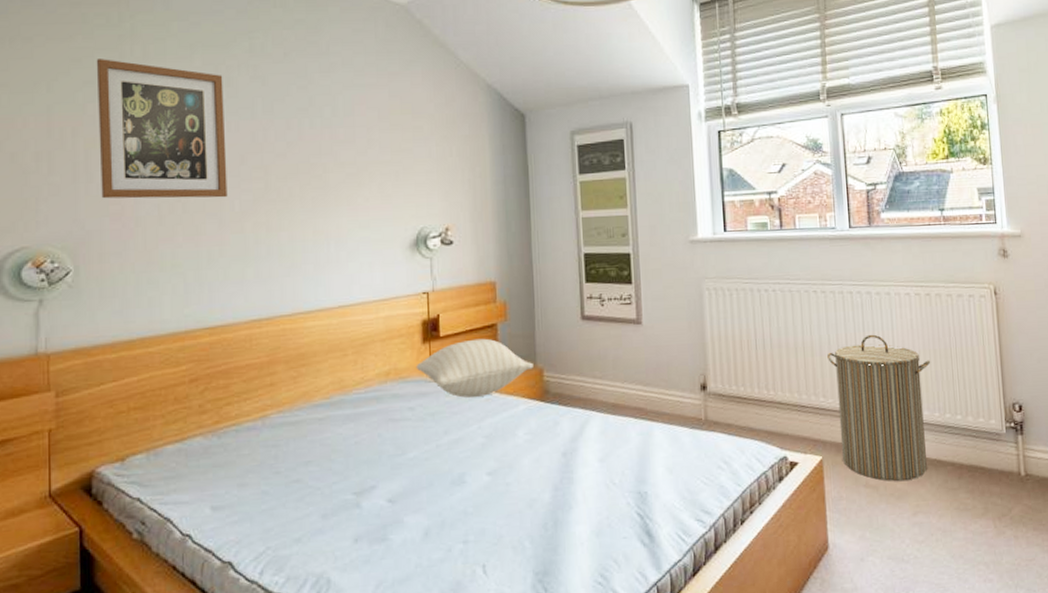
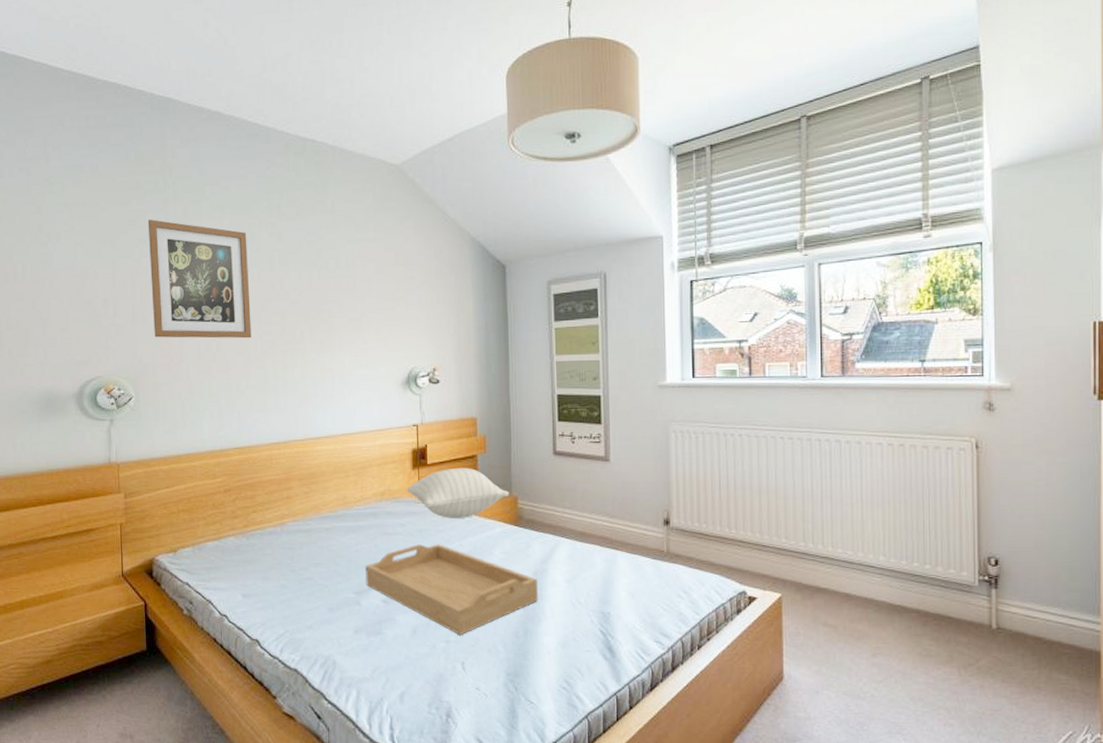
serving tray: none [367,428,569,534] -> present [365,544,539,636]
laundry hamper: present [827,334,931,482] -> none [792,481,901,624]

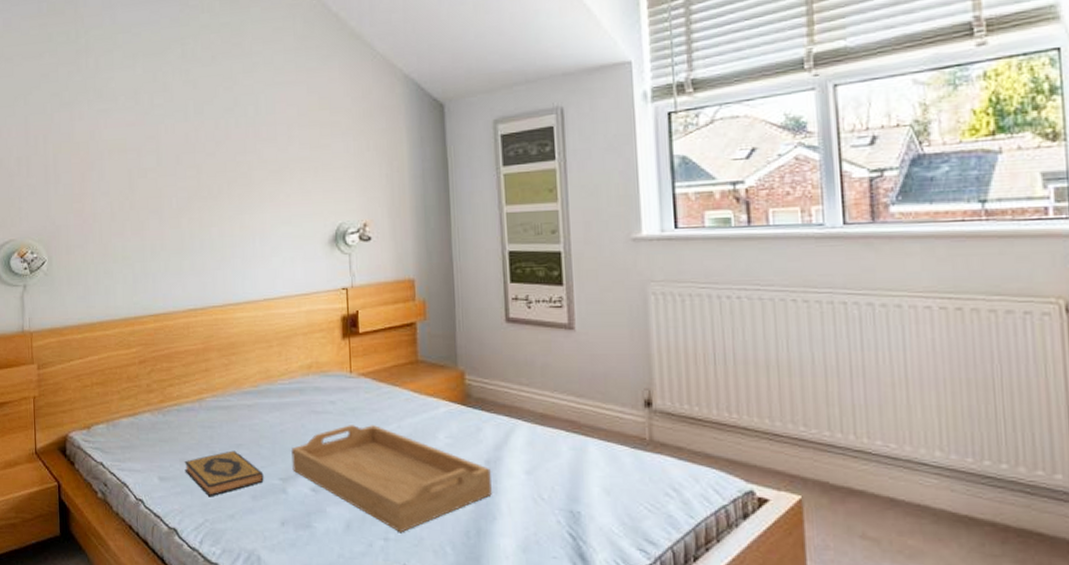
wall art: present [147,219,252,339] -> none [60,72,166,198]
hardback book: none [266,569,340,611] -> present [184,450,264,497]
pillow: present [406,467,509,518] -> none [336,337,454,395]

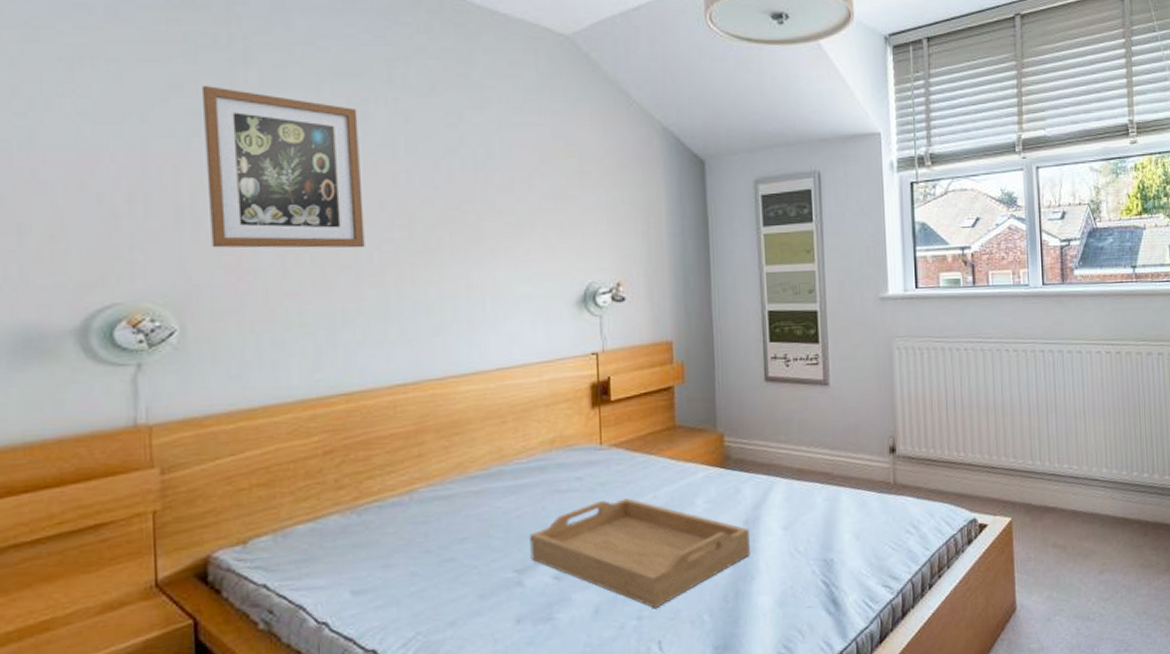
wall art: none [60,72,166,198] -> present [201,86,365,249]
hardback book: present [184,450,264,497] -> none [388,546,495,605]

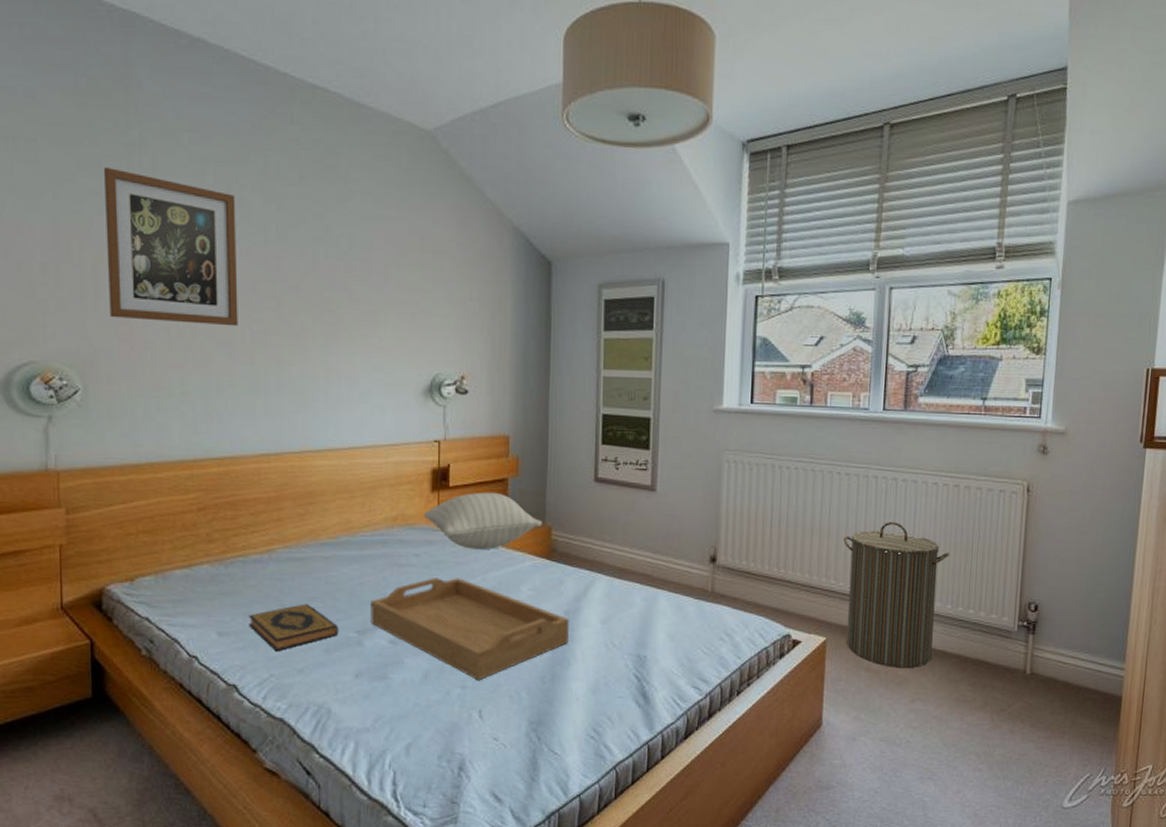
hardback book: none [388,546,495,605] -> present [248,604,339,652]
pillow: none [584,402,713,466] -> present [423,492,542,549]
laundry hamper: none [1018,393,1120,541] -> present [843,521,950,669]

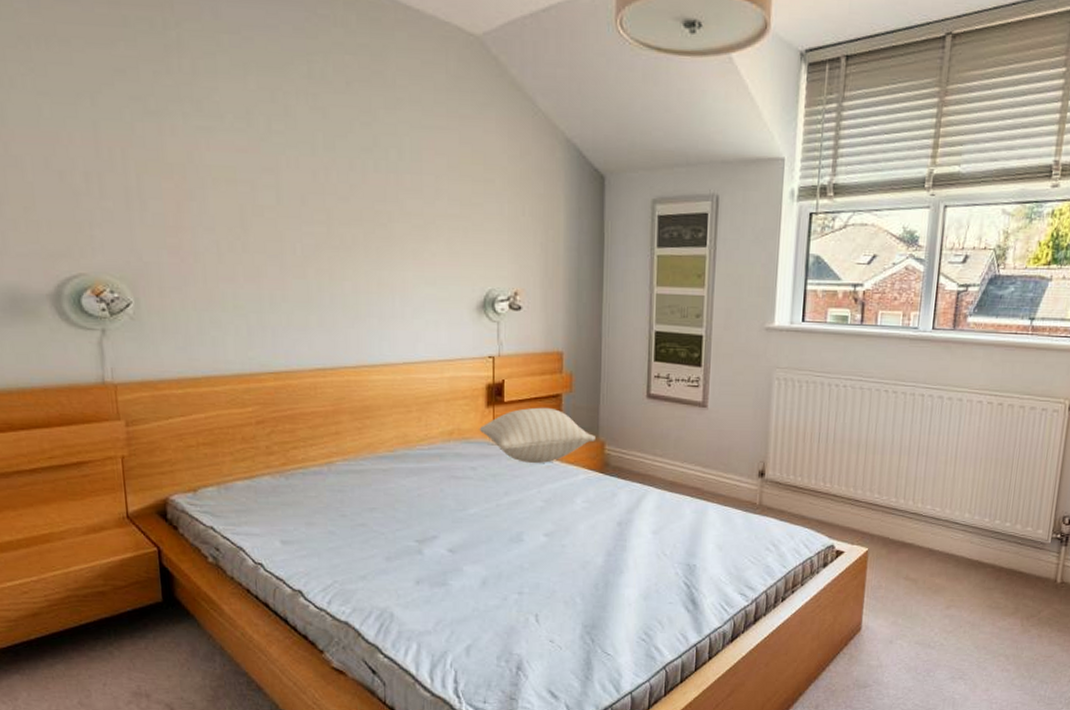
wall art: present [103,168,238,327] -> none [141,71,289,240]
hardback book: present [248,604,339,652] -> none [311,514,399,560]
serving tray: present [370,578,570,681] -> none [429,490,623,588]
laundry hamper: present [843,521,950,669] -> none [888,438,991,578]

